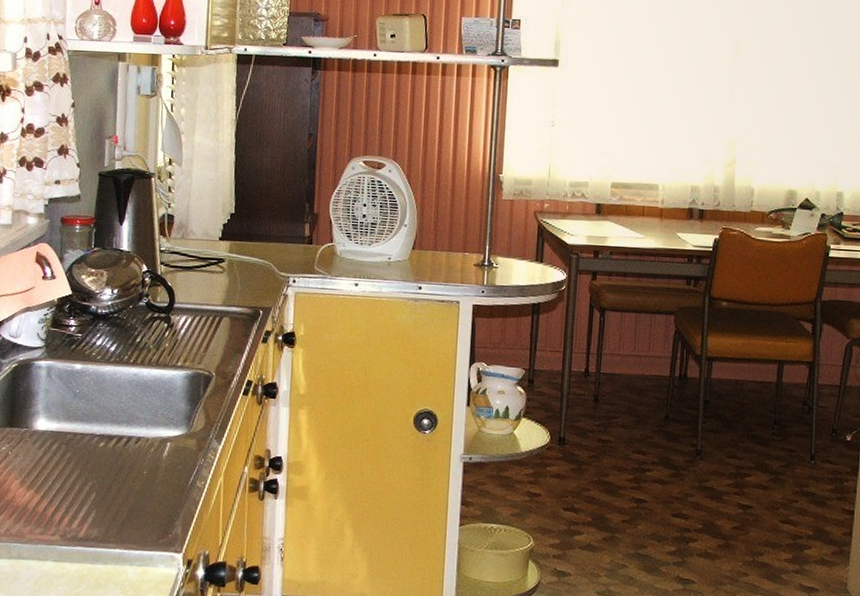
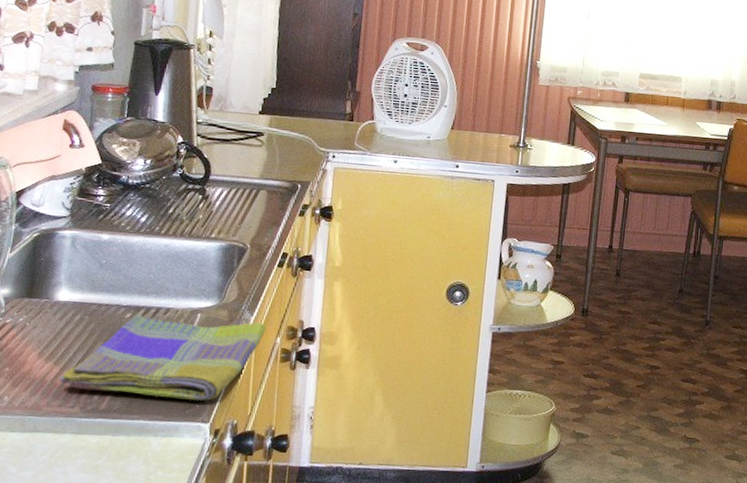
dish towel: none [40,444,233,531] -> present [59,315,266,401]

